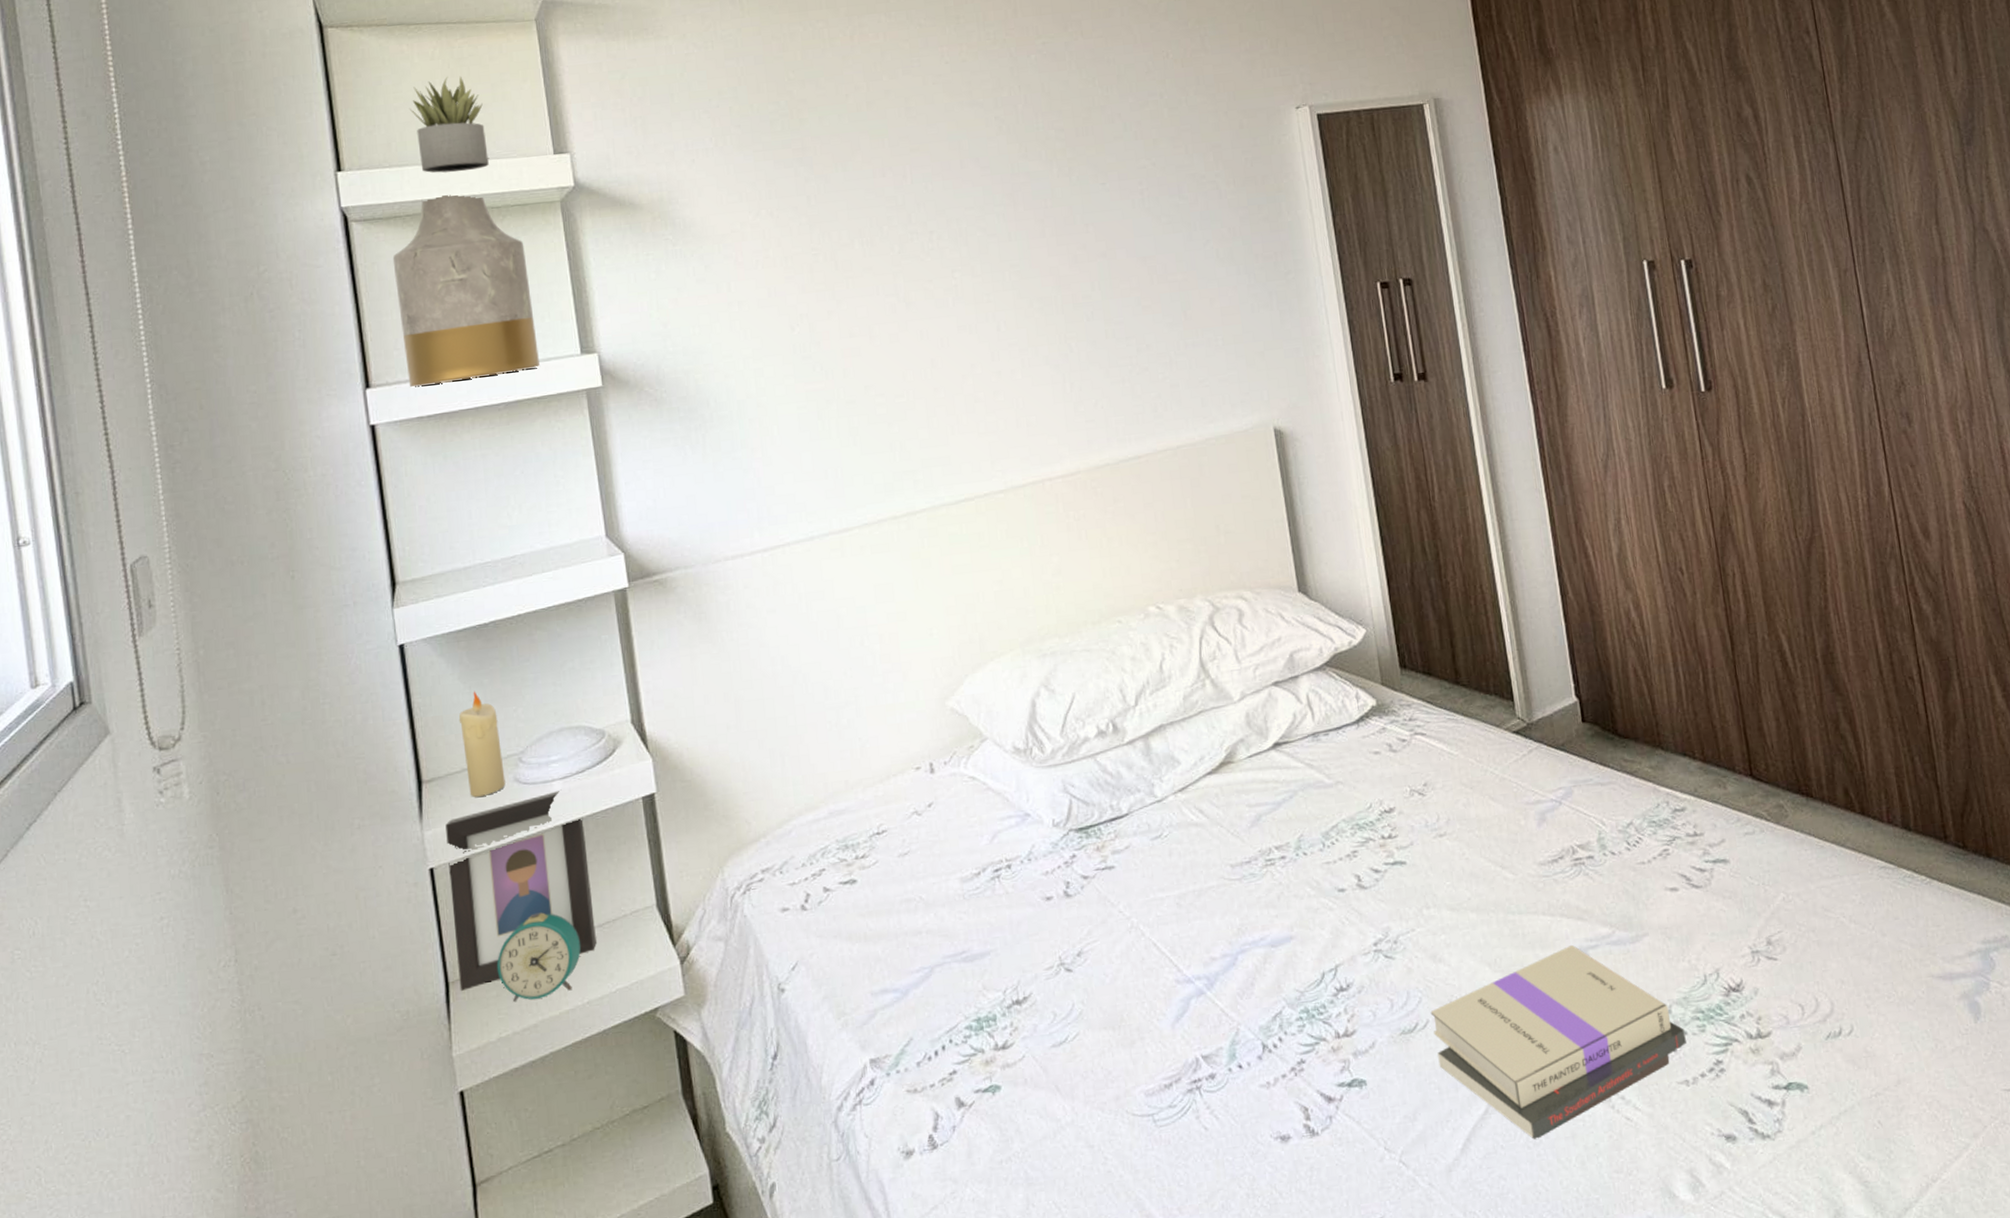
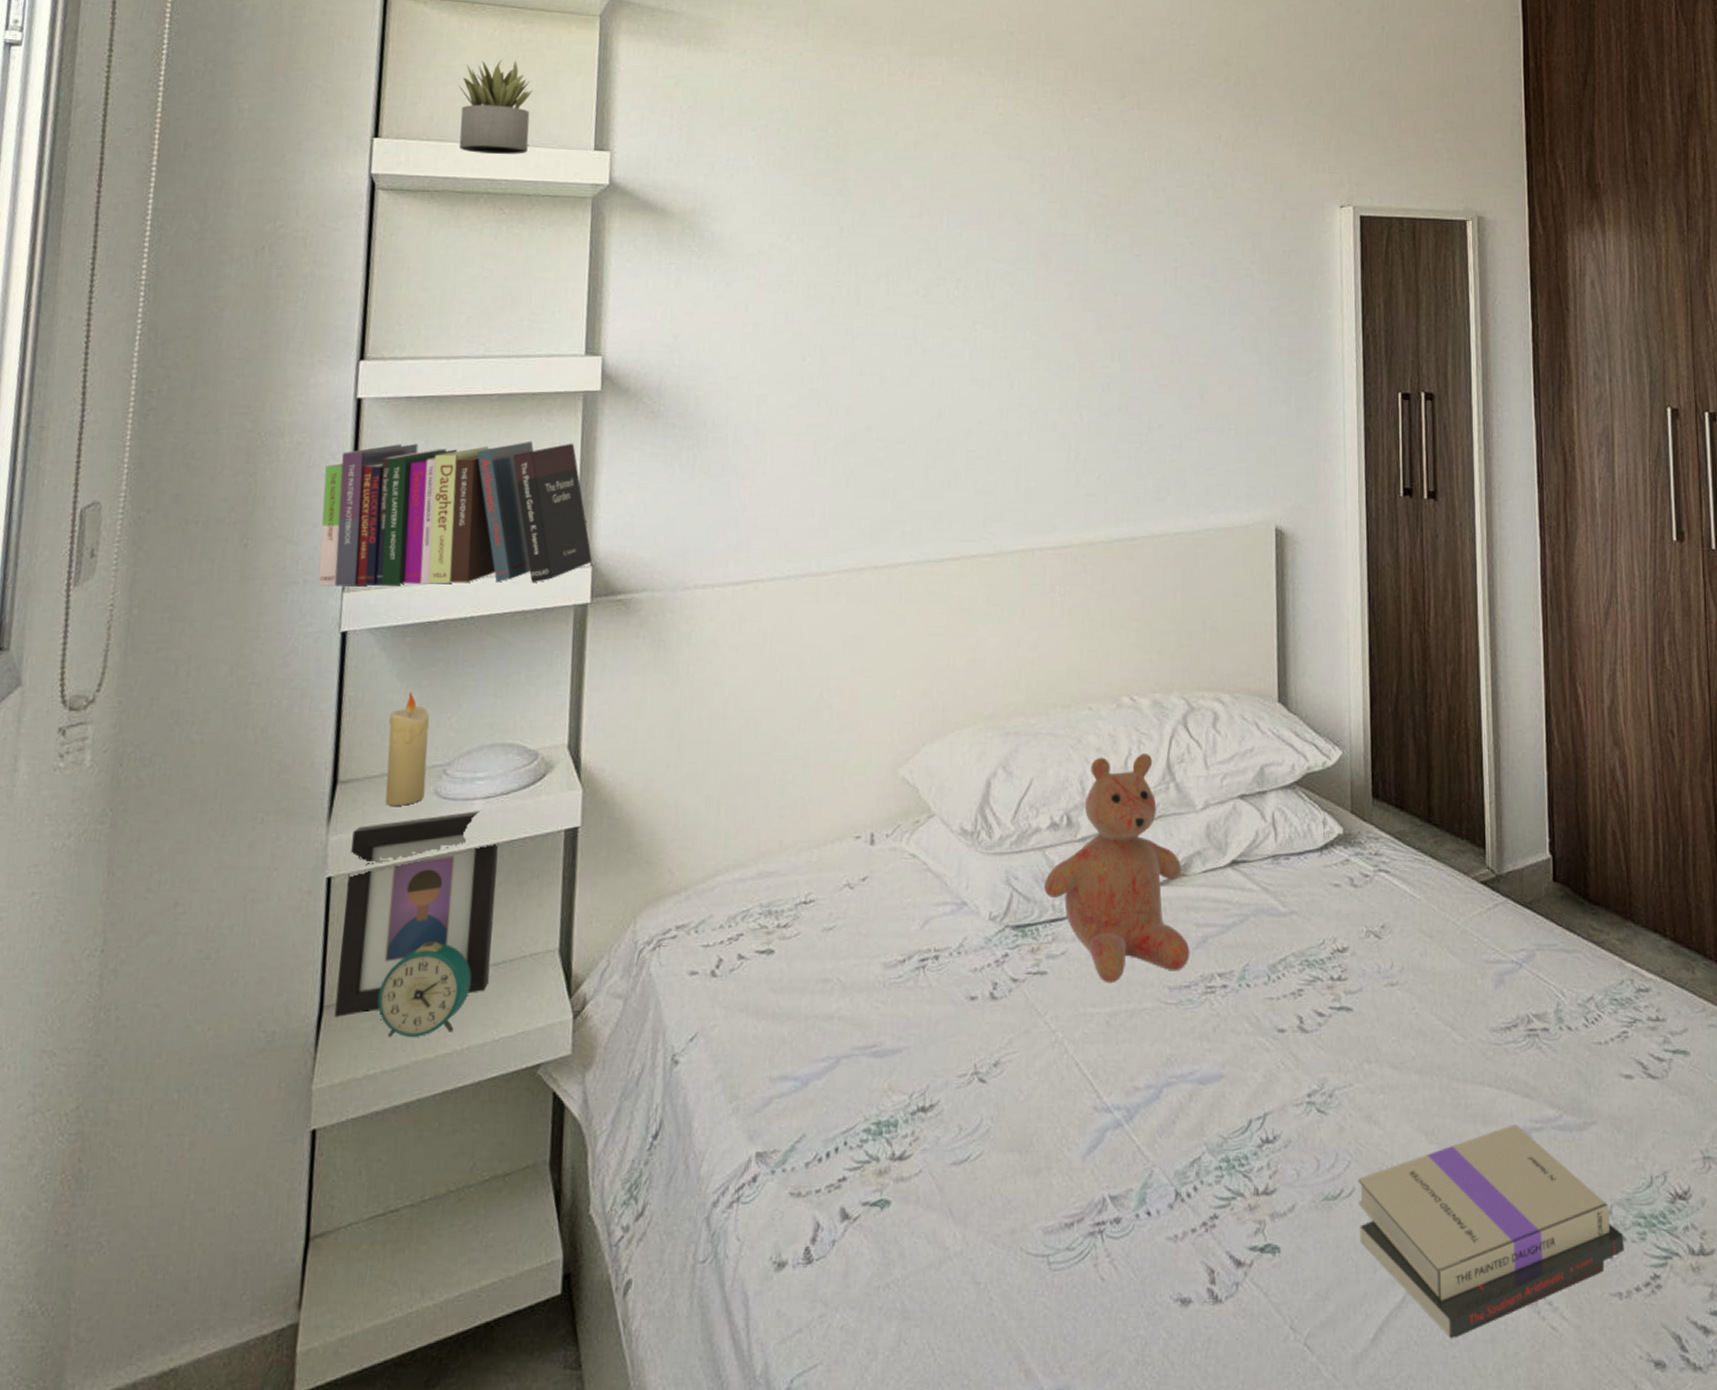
books: none [353,439,623,606] -> present [318,441,592,587]
vase: present [392,194,540,388] -> none [404,175,548,366]
stuffed animal: none [1100,656,1247,869] -> present [1044,753,1190,984]

